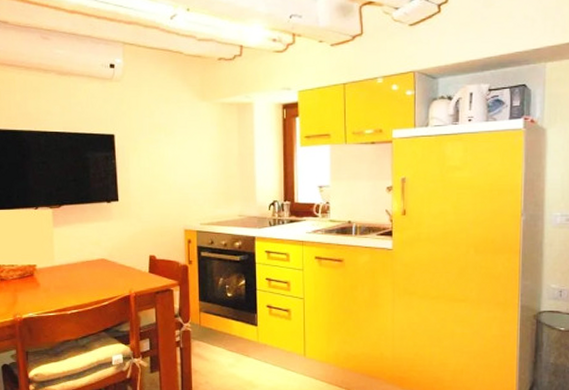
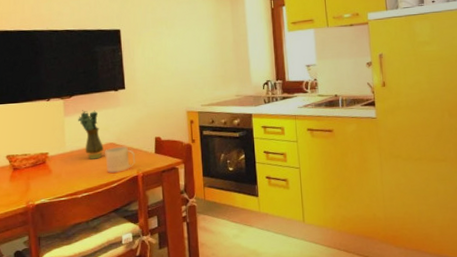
vase: none [68,221,94,275] -> present [78,110,104,160]
mug: none [95,263,129,290] -> present [104,146,136,173]

